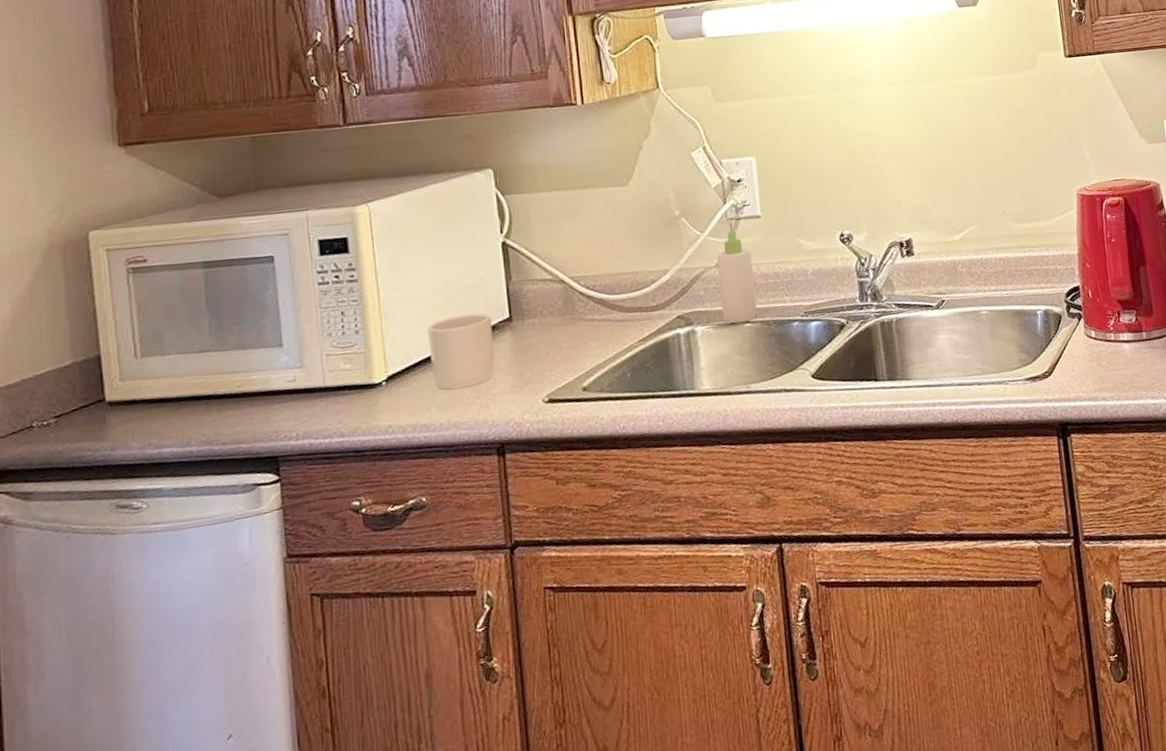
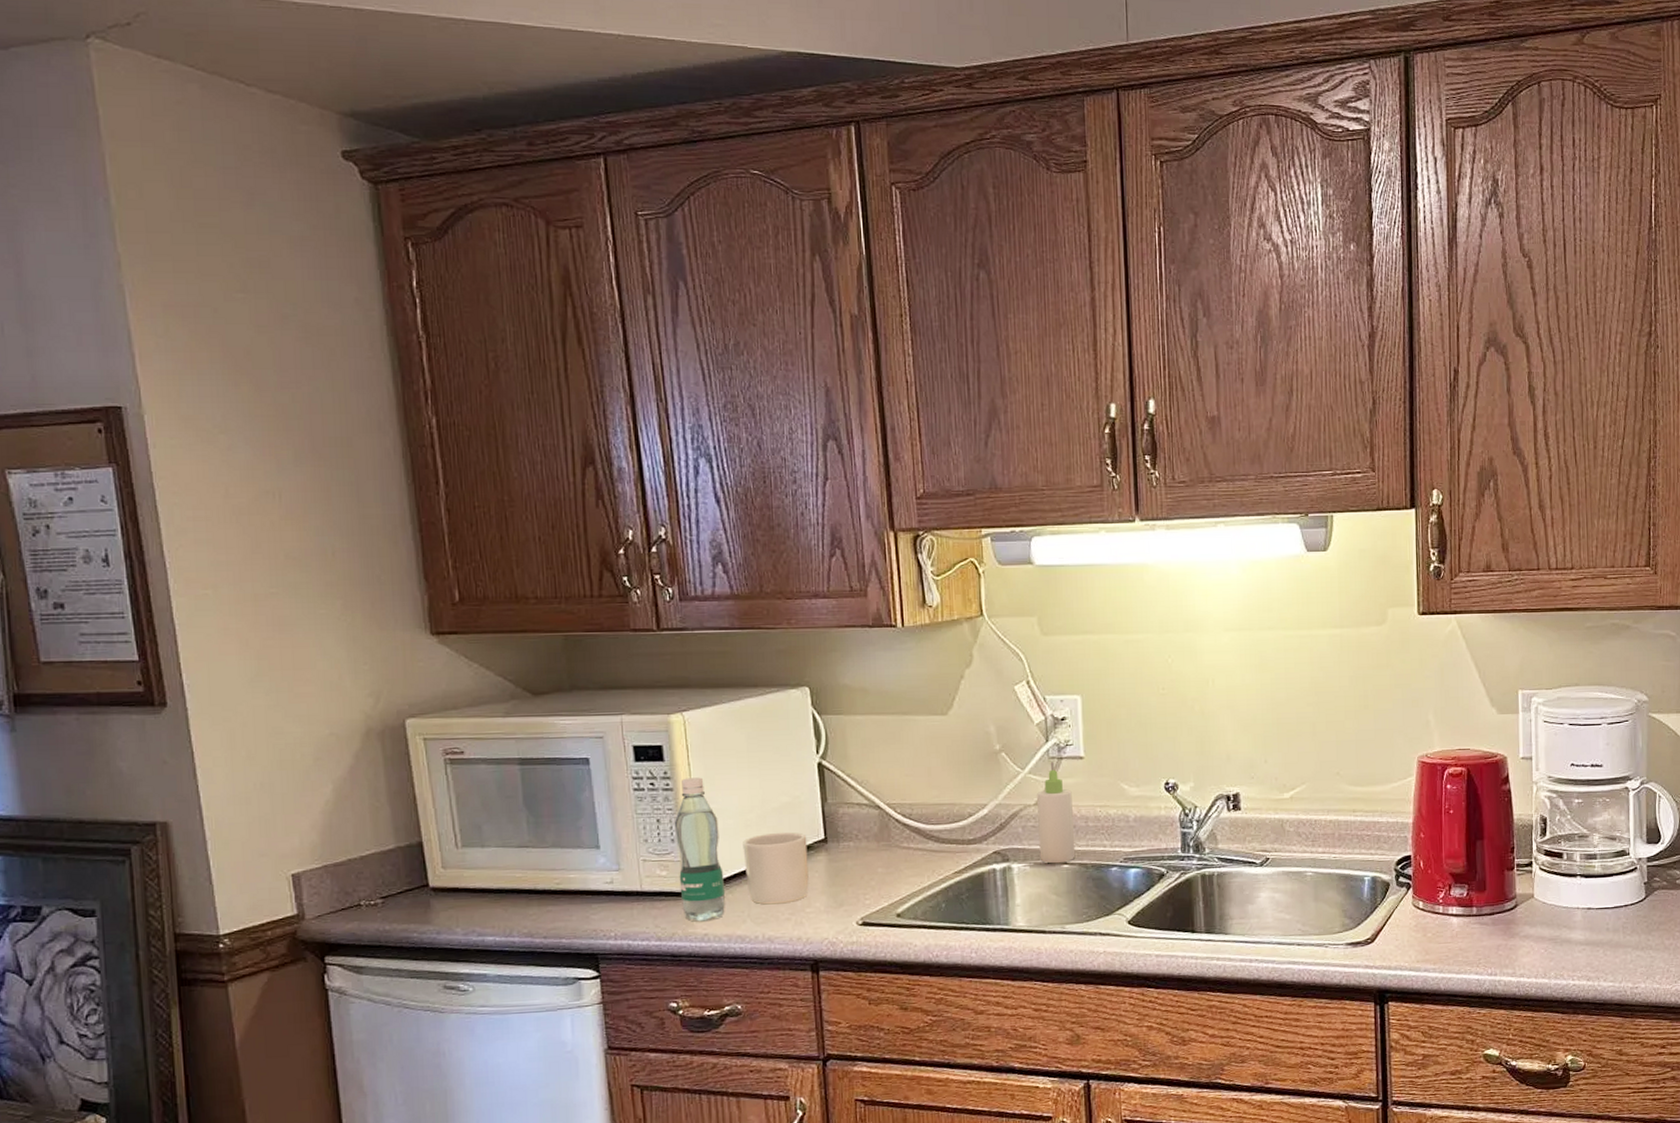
bottle: none [358,266,411,414] -> present [674,777,726,922]

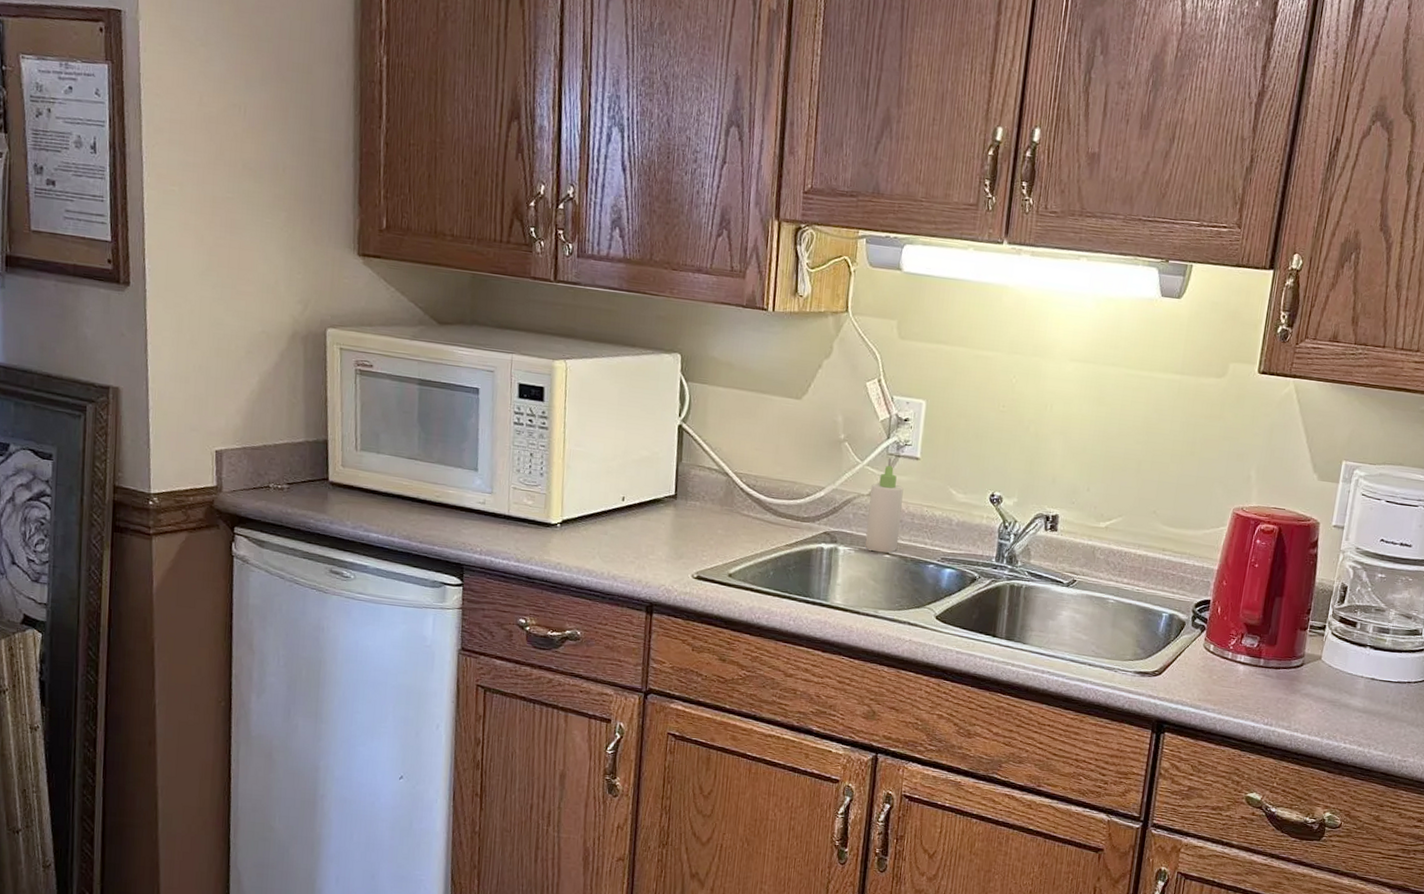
bottle: present [674,777,726,922] -> none [541,420,584,552]
mug: present [743,831,809,905] -> none [601,481,659,548]

